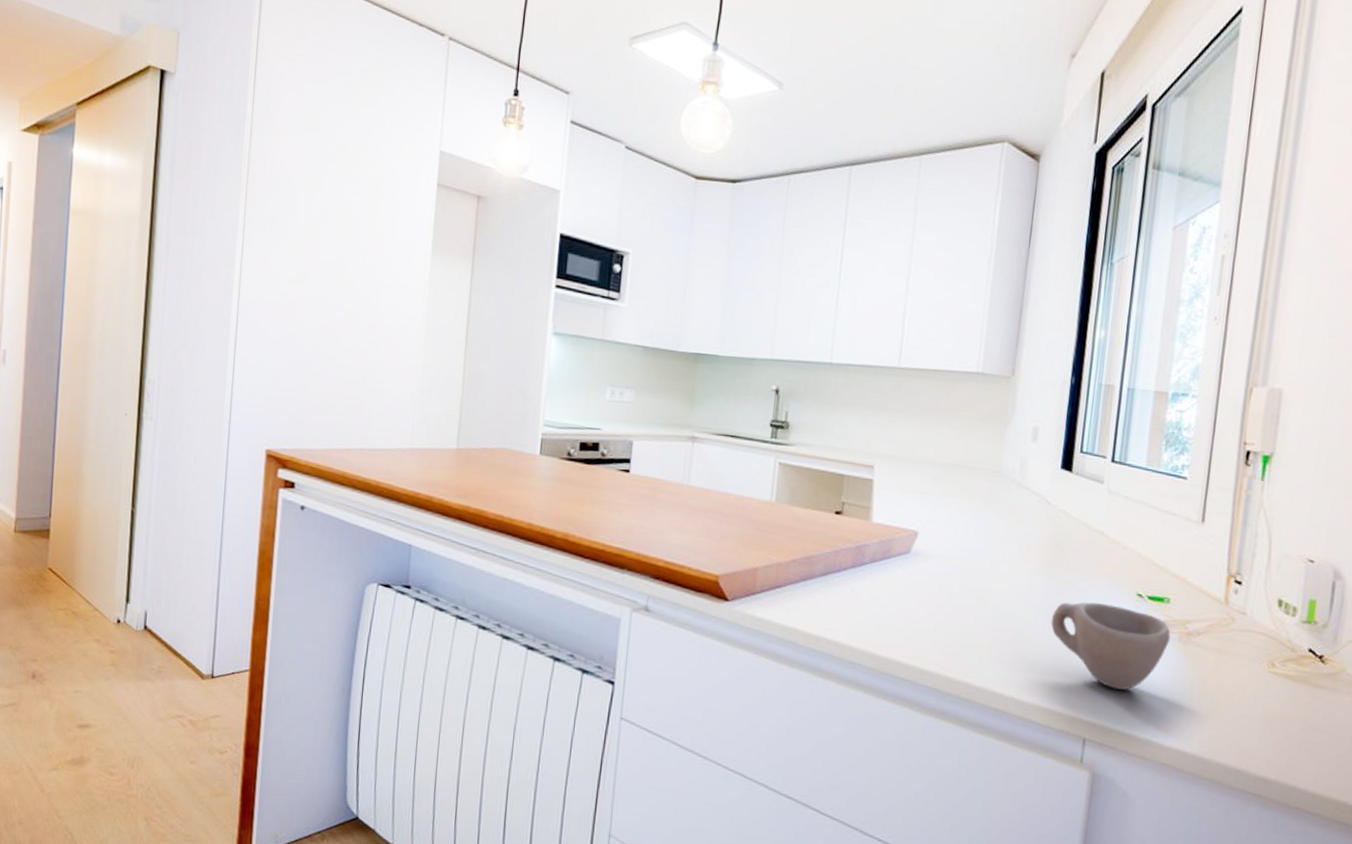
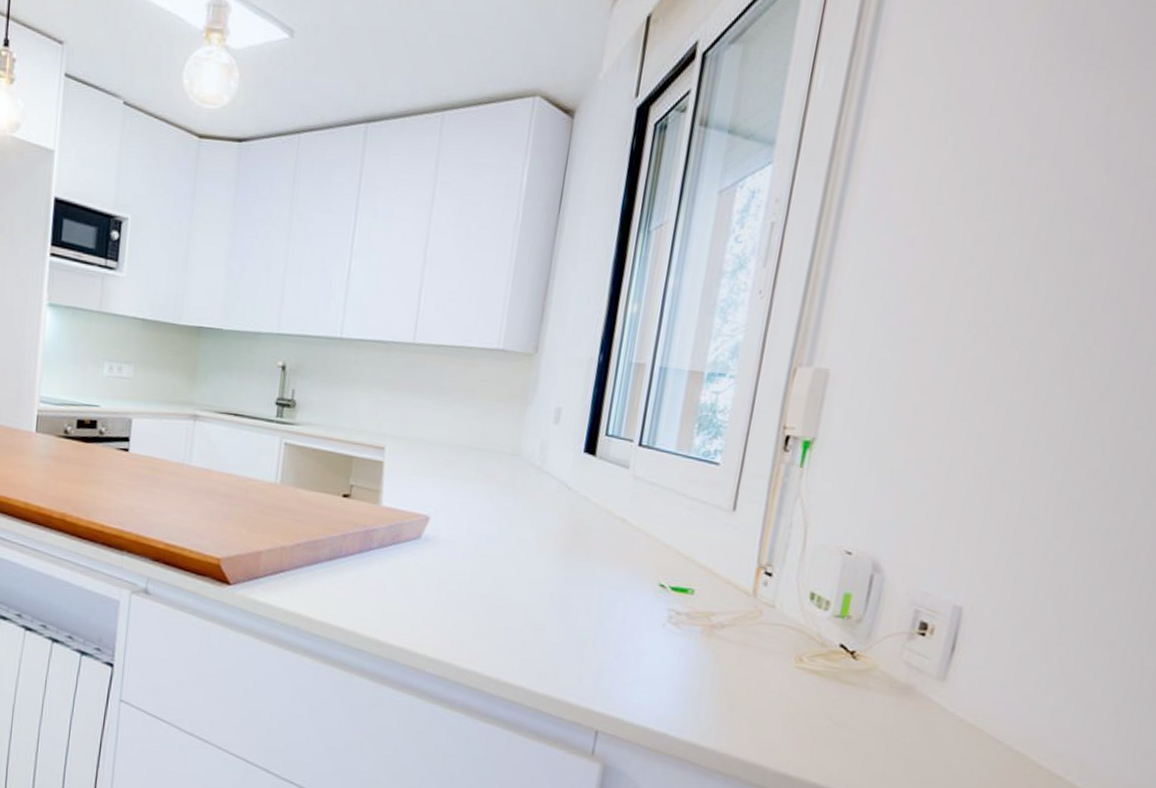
cup: present [1051,602,1171,690] -> none [566,591,693,683]

